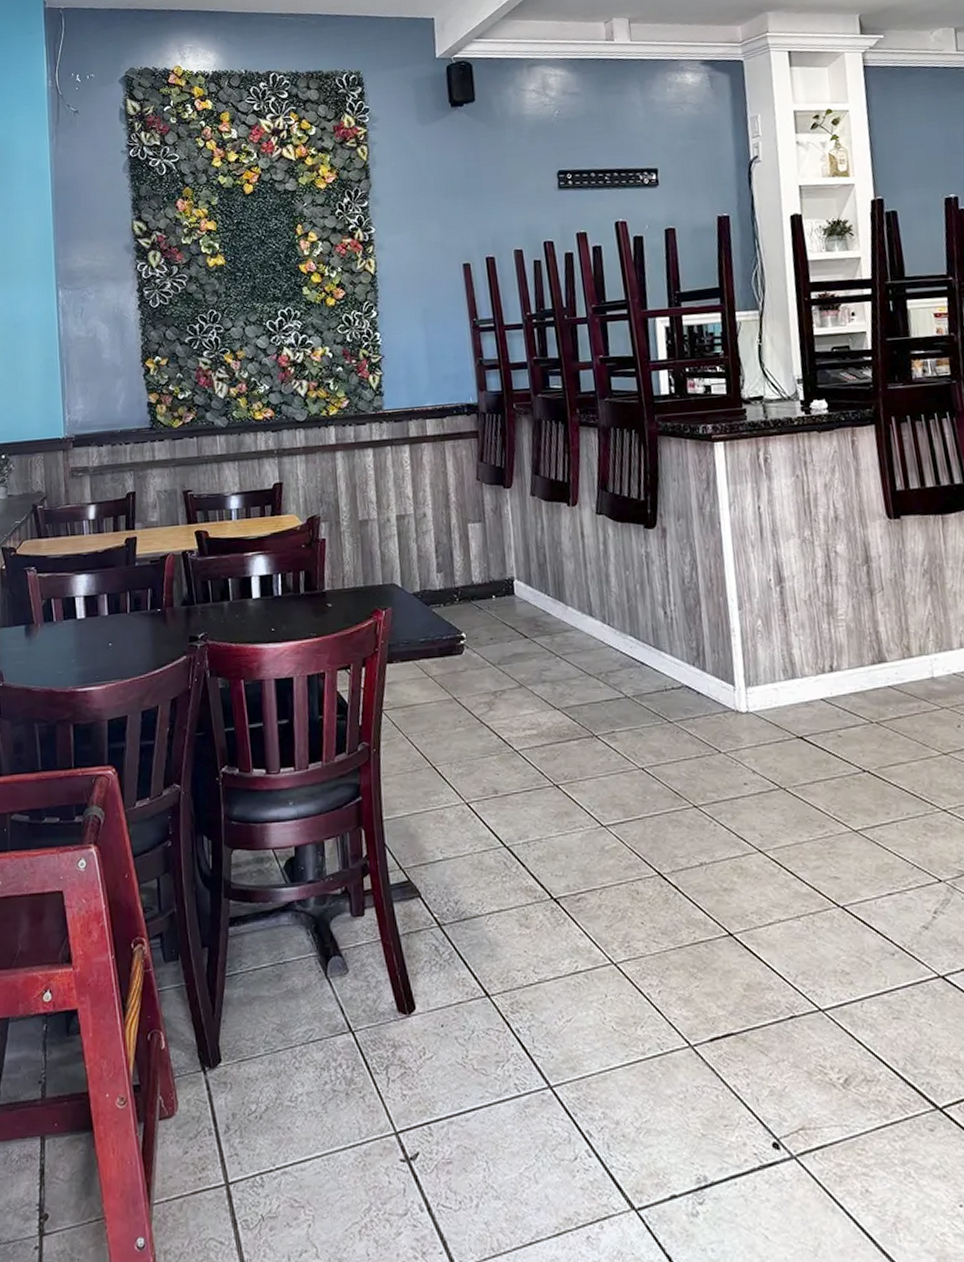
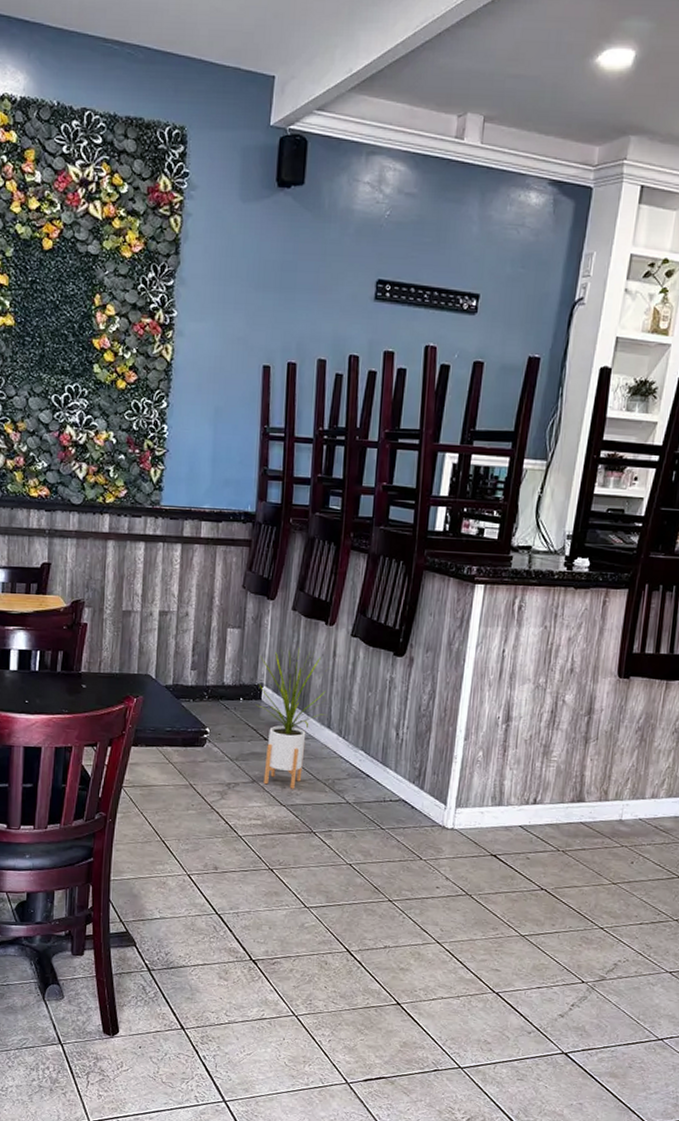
house plant: none [504,532,587,689] -> present [256,647,329,789]

